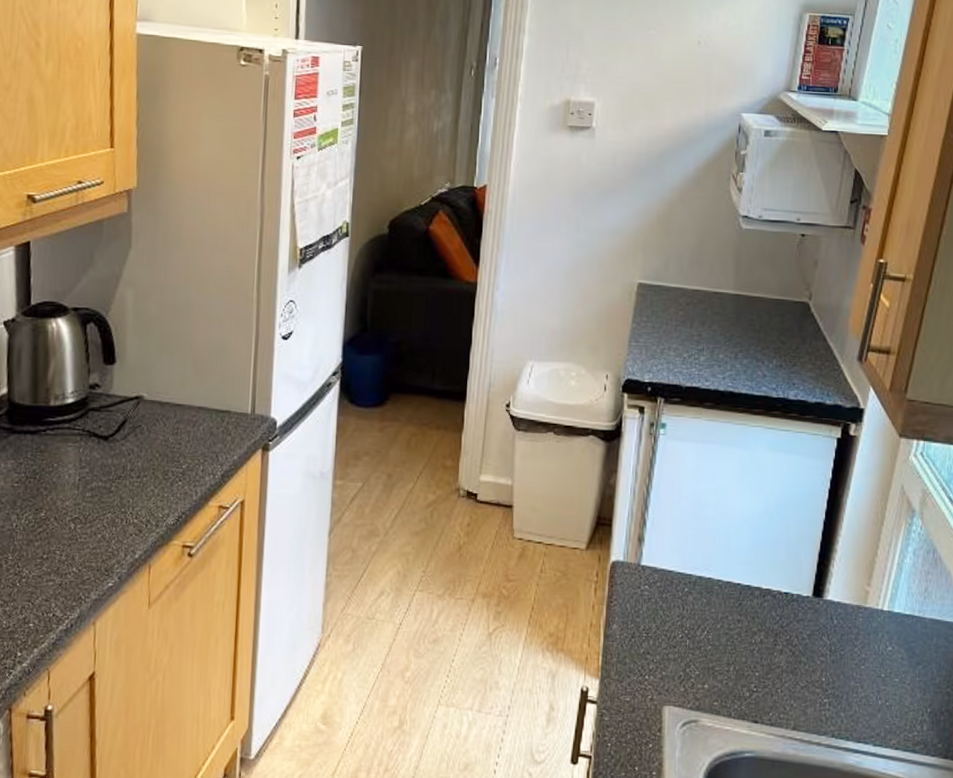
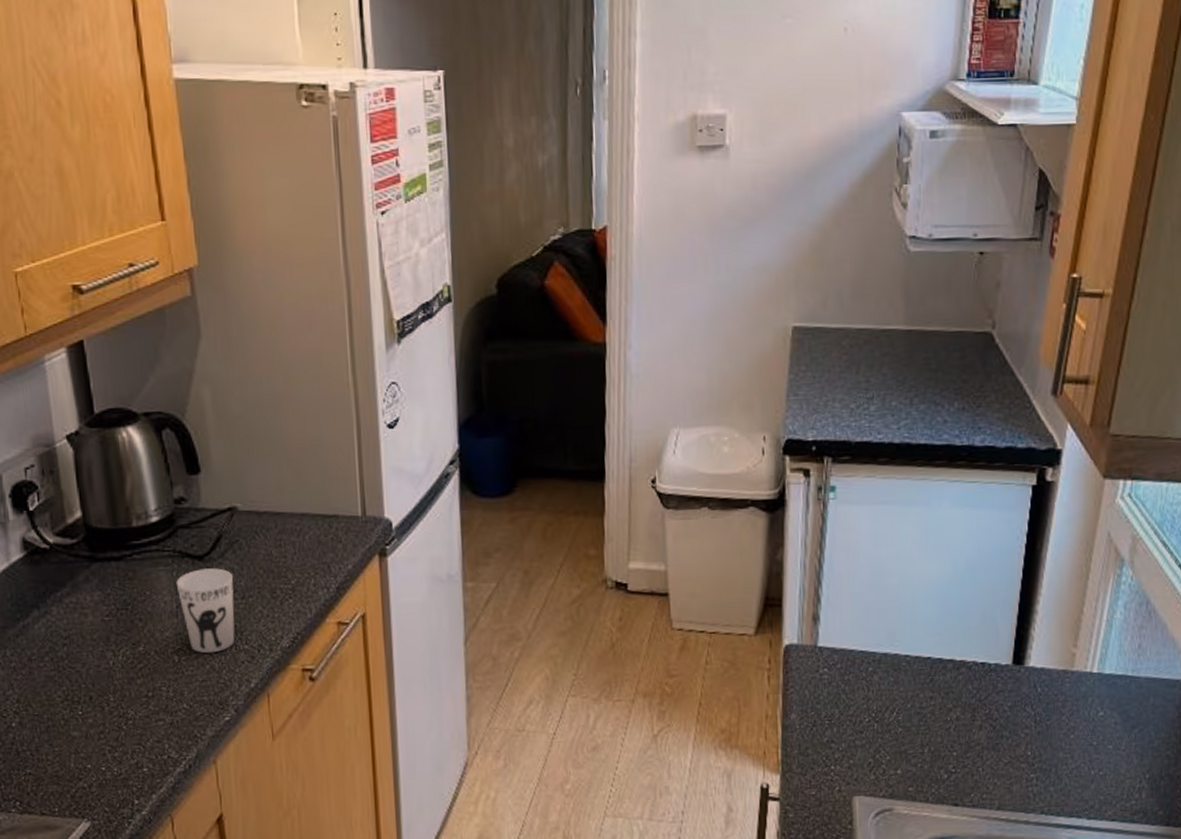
cup: none [81,448,133,524] -> present [176,568,235,654]

